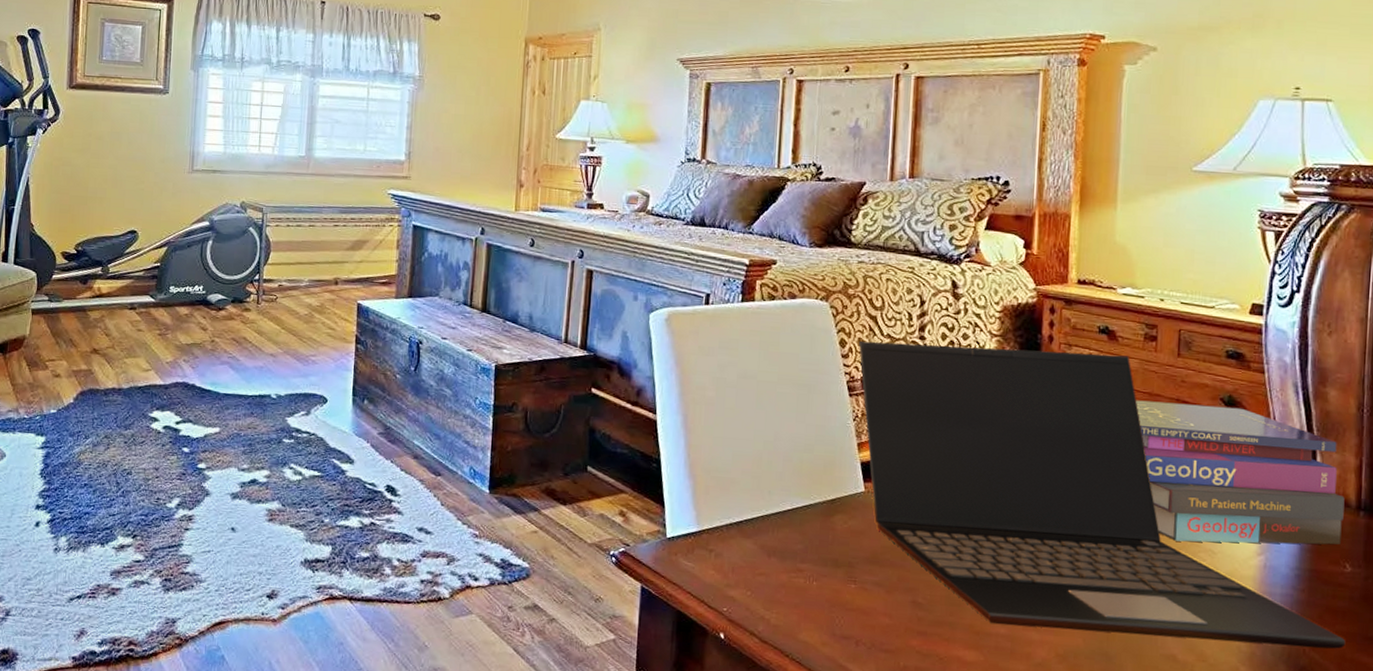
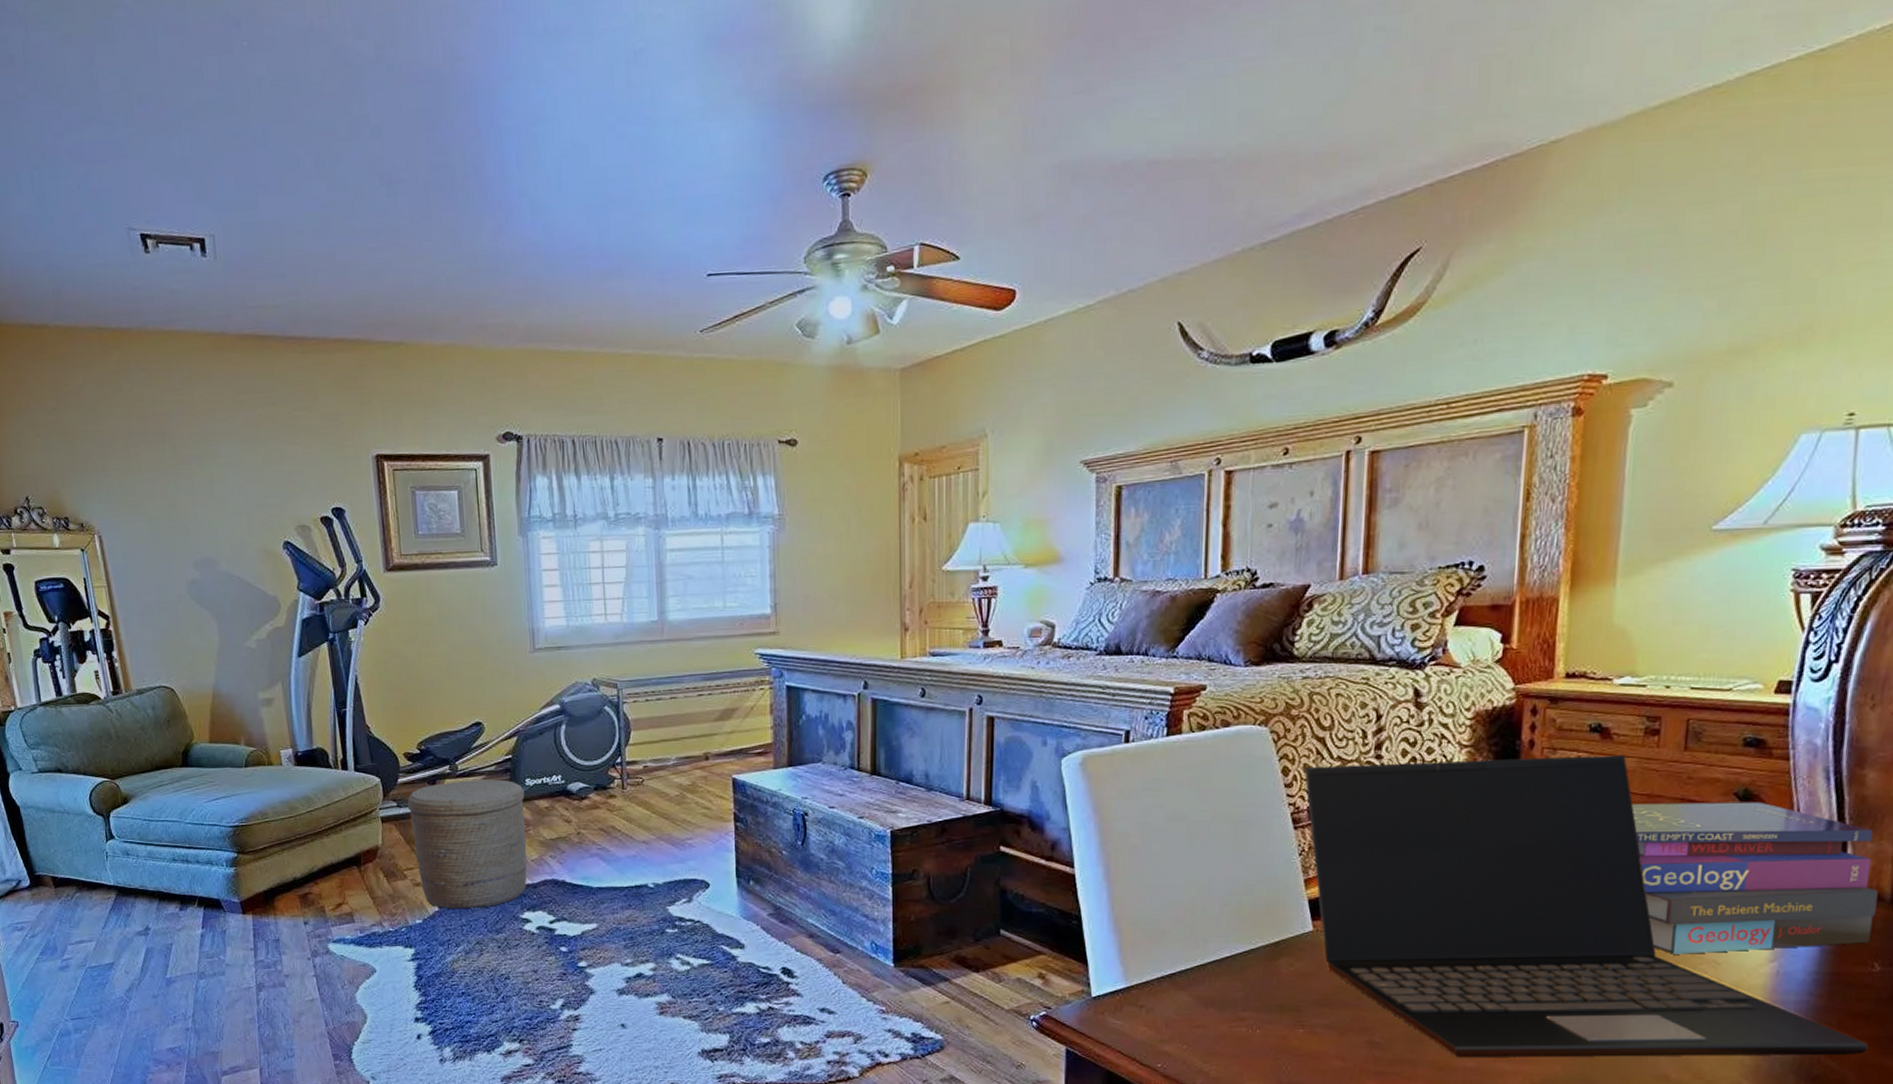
woven basket: none [58,282,168,404] -> present [407,779,527,909]

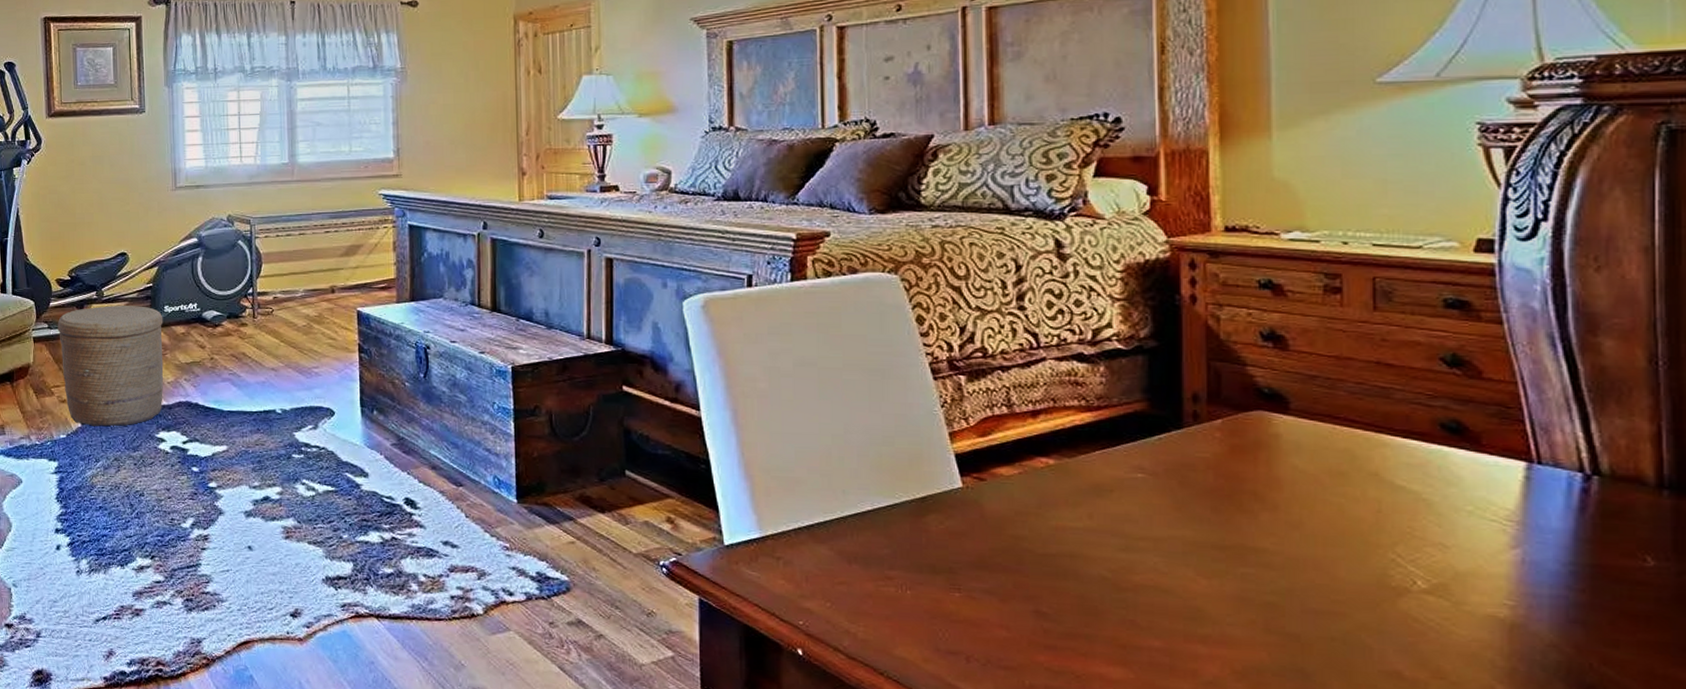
laptop: present [1303,755,1869,1058] -> none [940,313,1654,663]
books: present [1631,801,1878,954] -> none [1318,366,1638,535]

